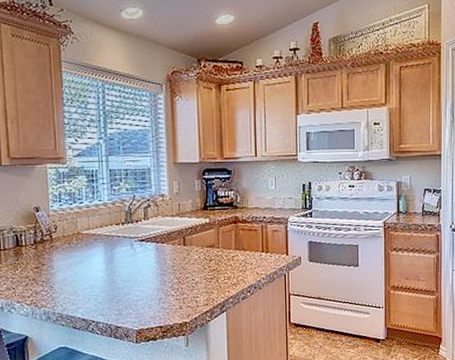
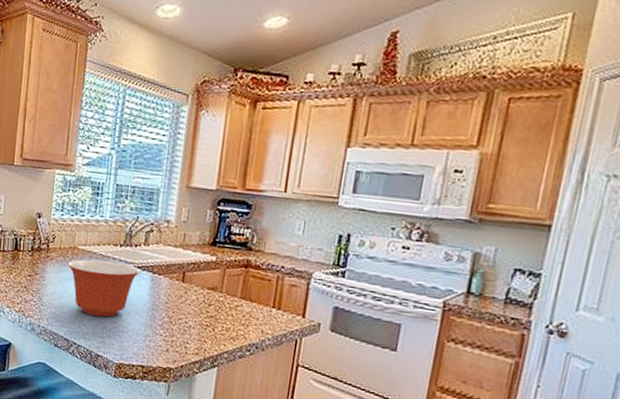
mixing bowl: none [74,239,145,293] -> present [68,259,141,317]

